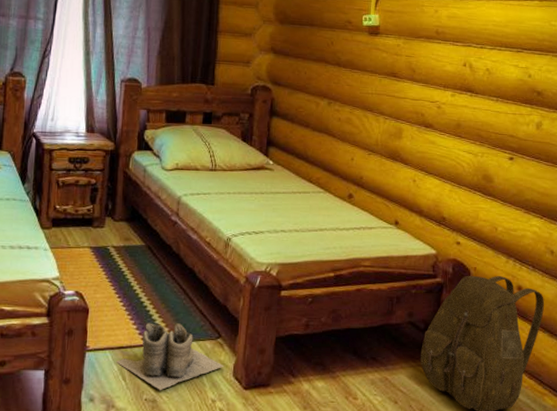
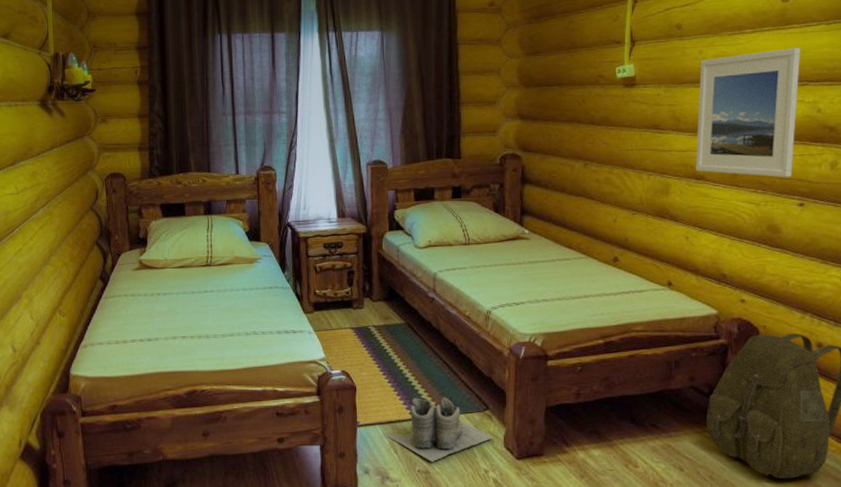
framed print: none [425,17,518,133] -> present [695,47,801,178]

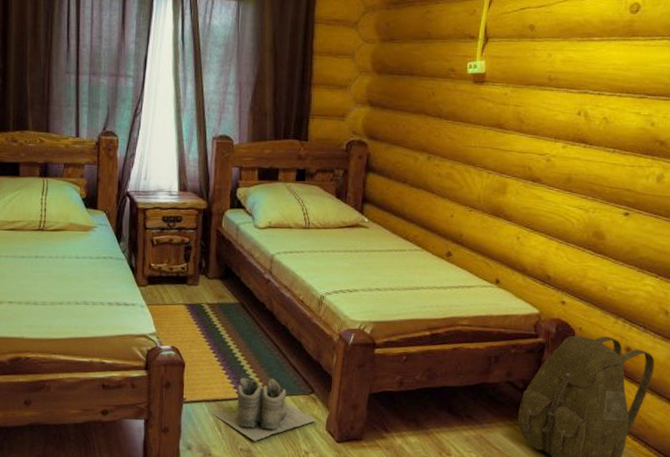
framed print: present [695,47,801,178] -> none [532,59,643,187]

